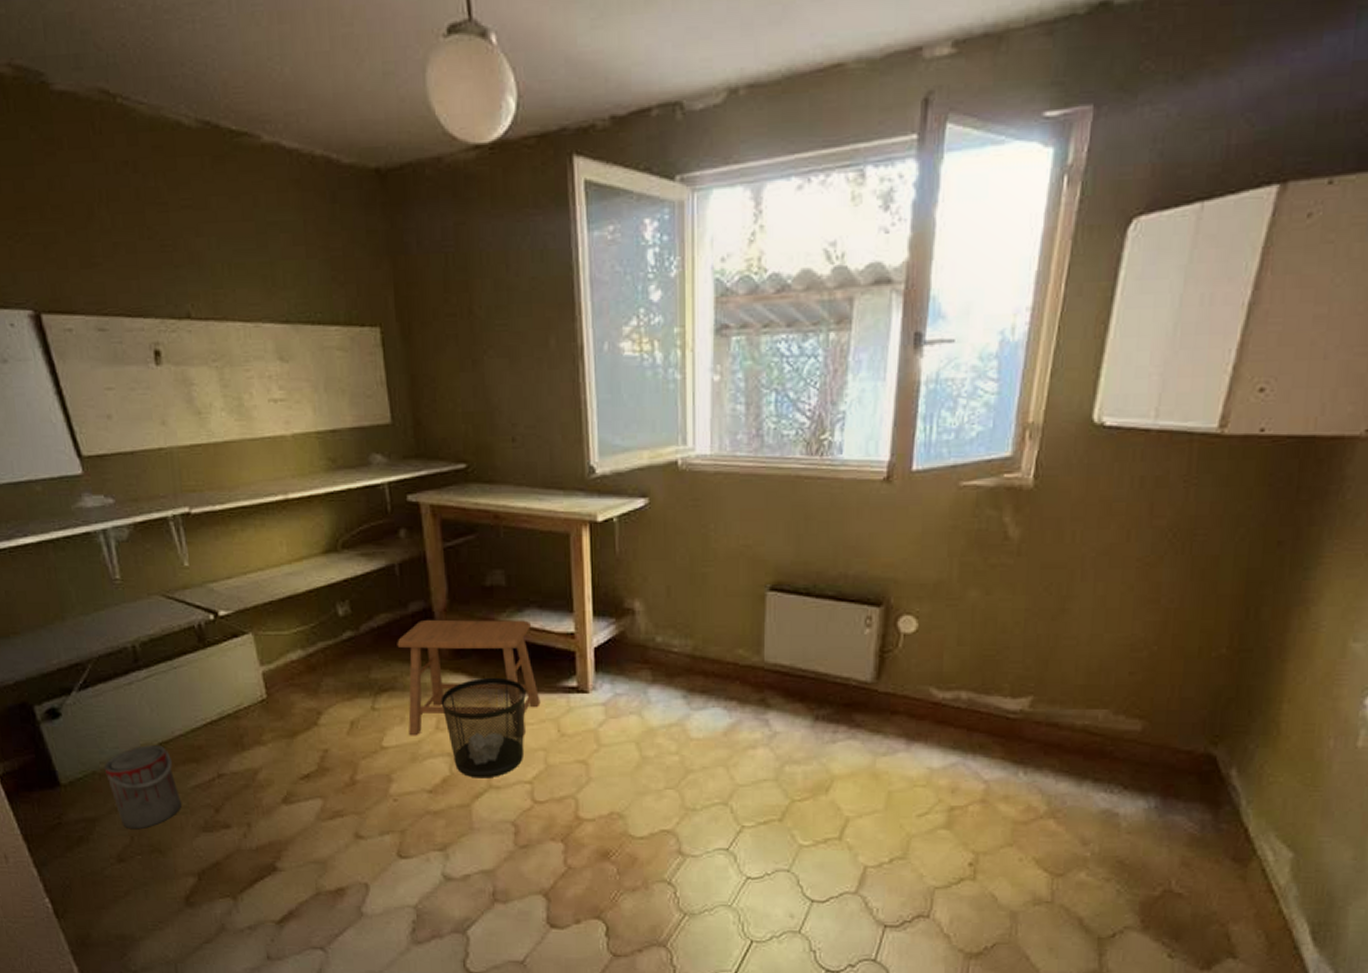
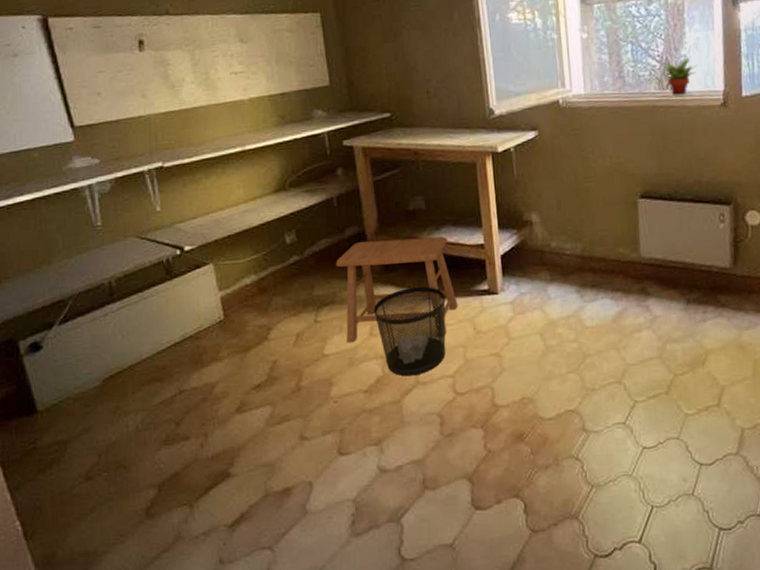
paint can: present [104,745,181,830] -> none [78,368,146,448]
succulent plant: none [810,415,858,465] -> present [660,57,697,96]

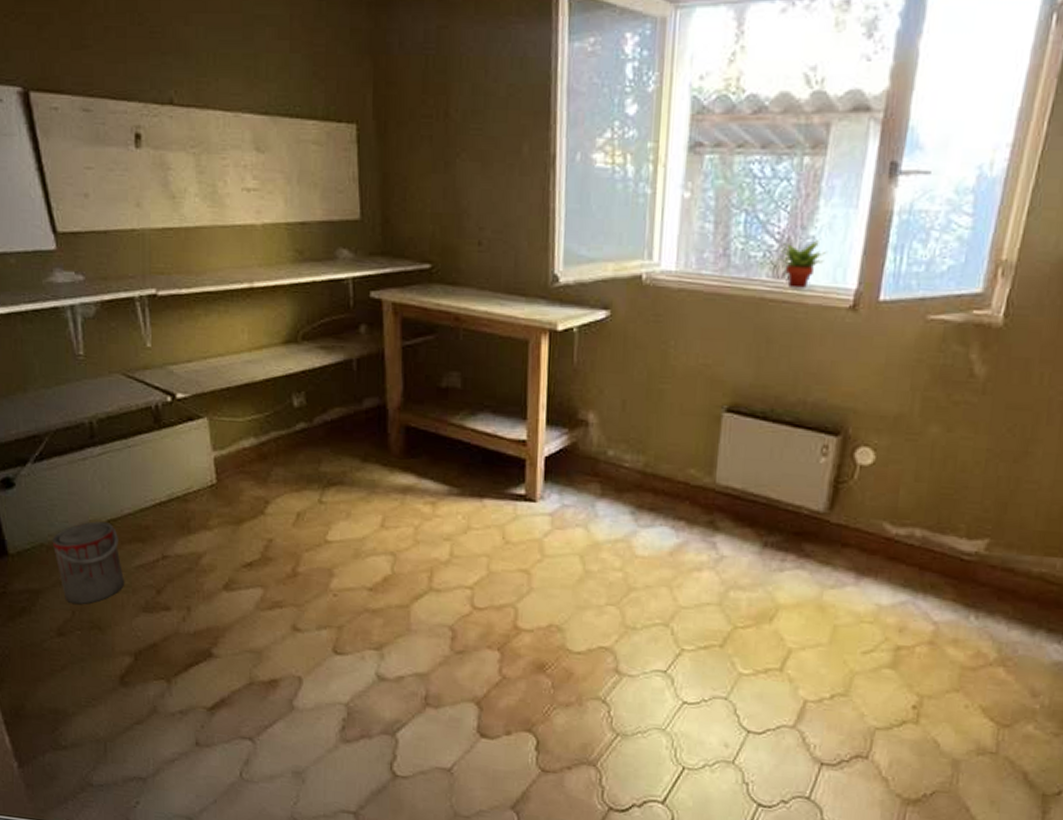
paint can: none [78,368,146,448] -> present [52,521,124,605]
stool: present [336,236,458,343] -> none [349,416,487,540]
waste bin: present [373,286,446,377] -> none [388,478,473,581]

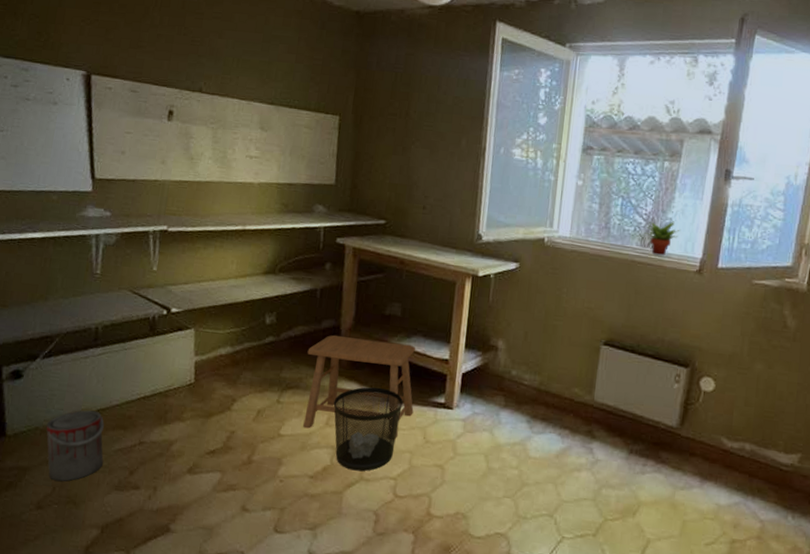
stool: none [349,416,487,540] -> present [303,334,416,439]
waste bin: none [388,478,473,581] -> present [333,387,403,472]

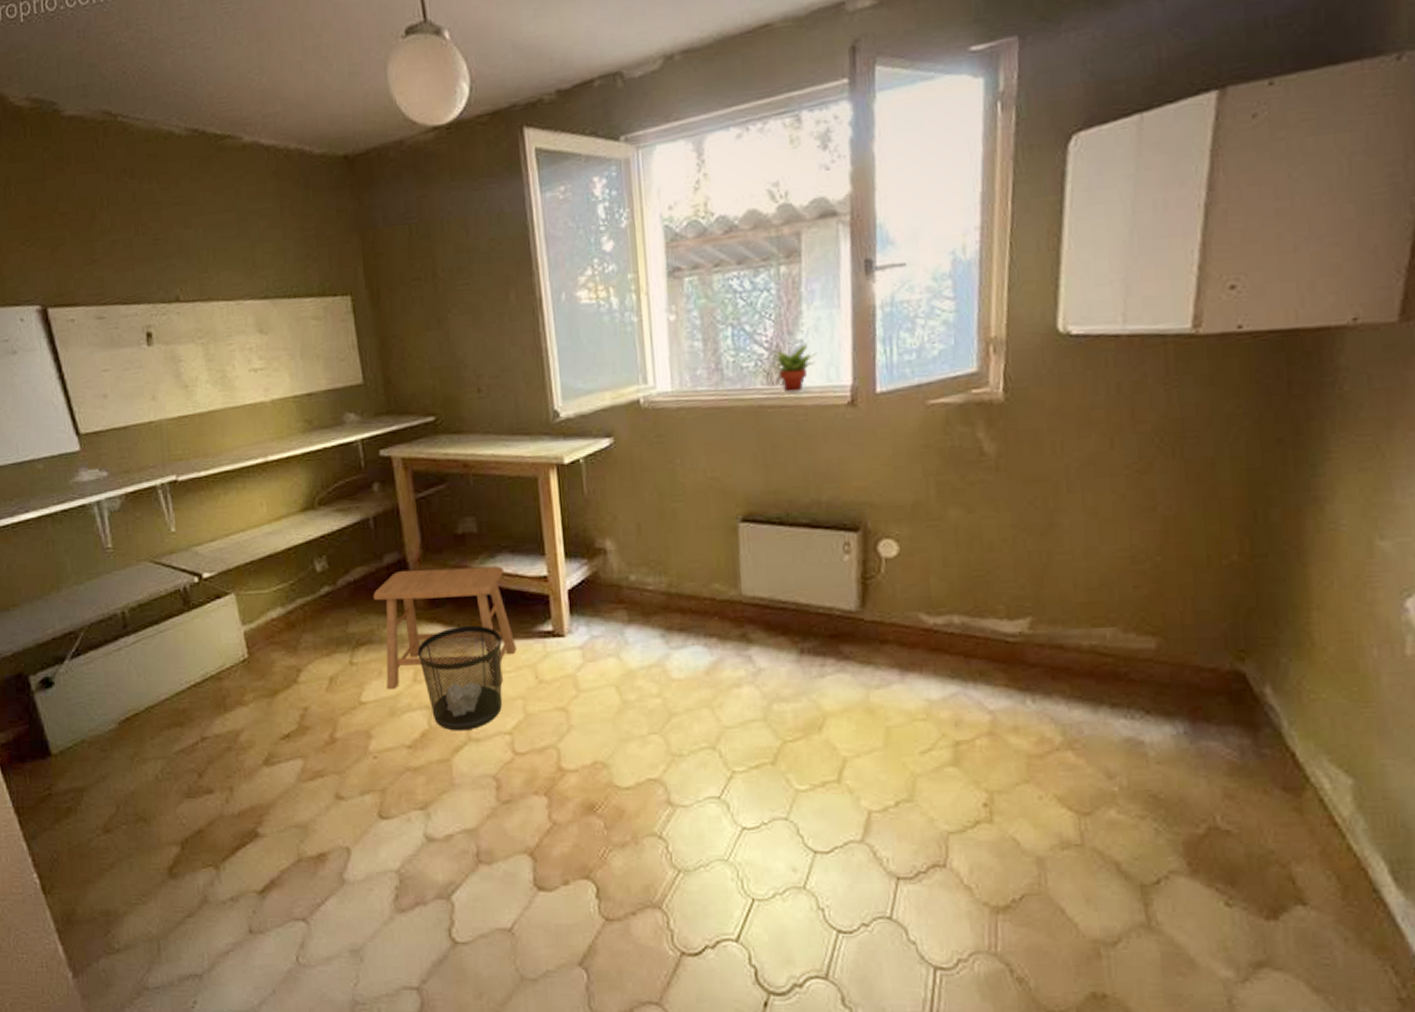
paint can: present [46,410,104,482] -> none [92,710,166,798]

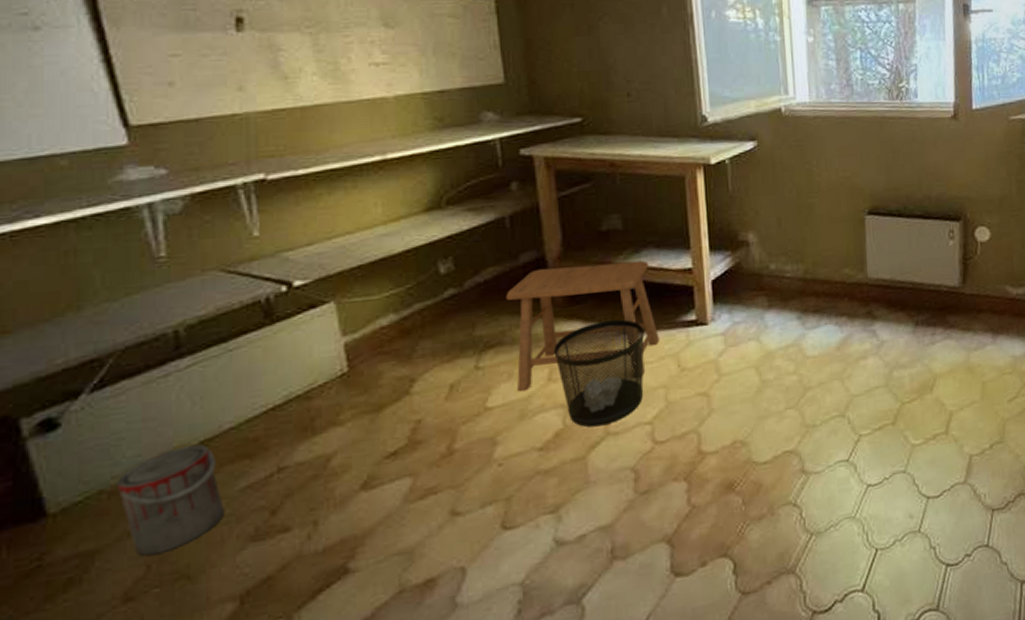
paint can: none [92,710,166,798] -> present [116,444,224,557]
succulent plant: present [769,343,817,393] -> none [890,67,928,107]

